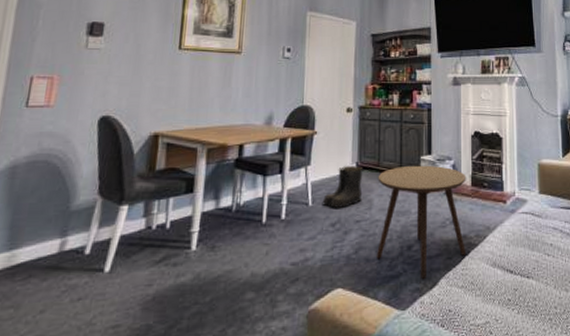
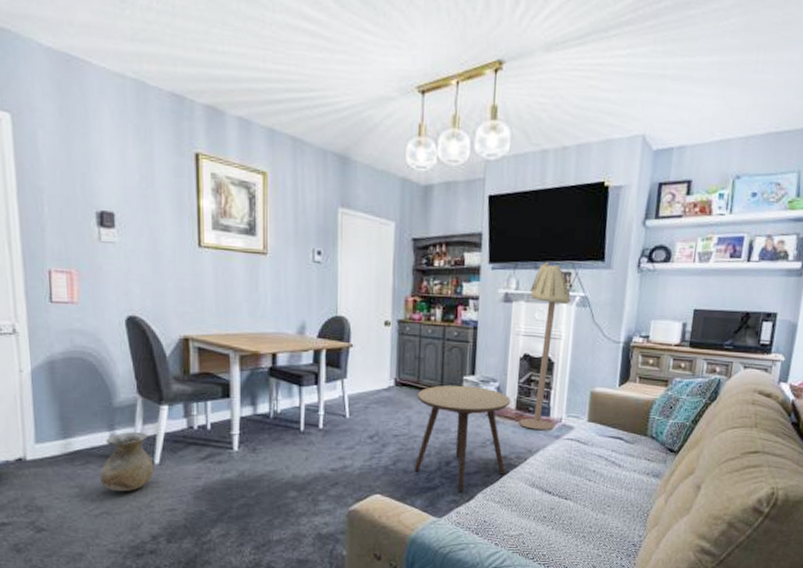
vase: none [40,236,104,310] -> present [100,431,154,492]
boots: present [322,166,363,208] -> none [359,381,401,422]
floor lamp: none [475,49,511,205] -> present [519,262,571,430]

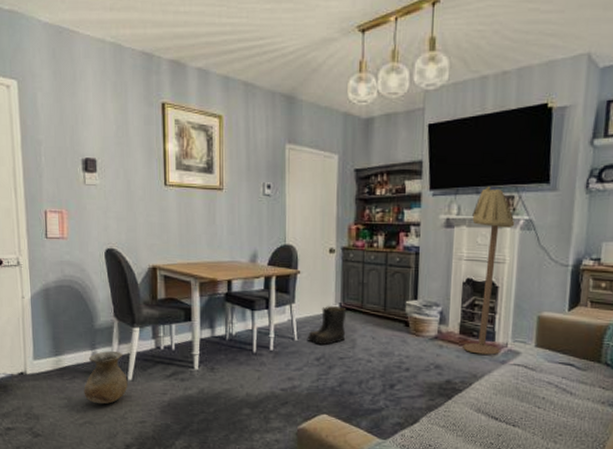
boots: none [359,381,401,422] -> present [307,306,346,345]
side table: present [415,385,511,494] -> none [360,309,455,416]

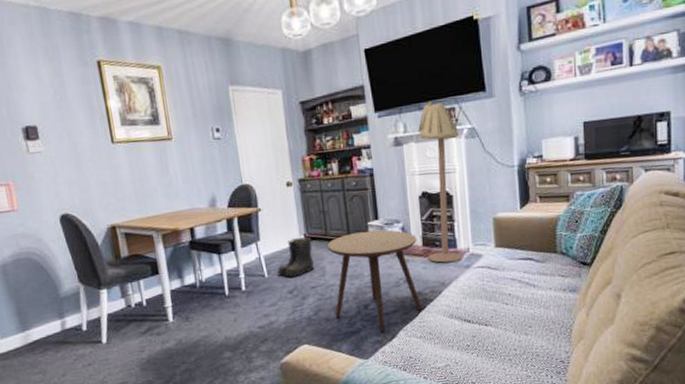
vase: present [84,350,128,405] -> none [57,316,104,373]
side table: none [360,309,455,416] -> present [327,230,422,334]

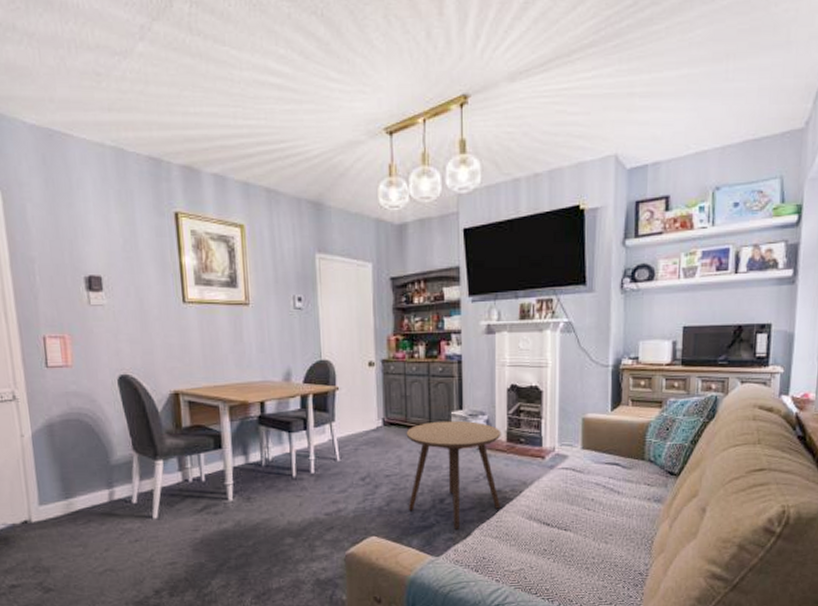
boots: present [277,237,315,278] -> none [350,422,391,463]
floor lamp: present [418,102,463,263] -> none [511,291,555,461]

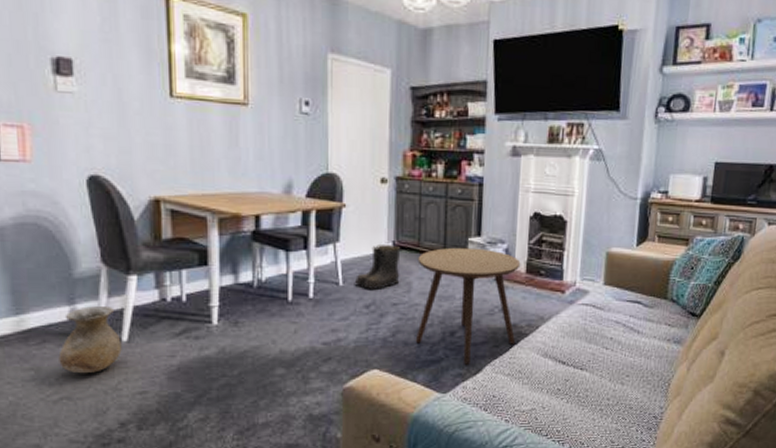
vase: none [101,487,154,549] -> present [58,305,122,374]
boots: none [350,422,391,463] -> present [354,245,400,289]

